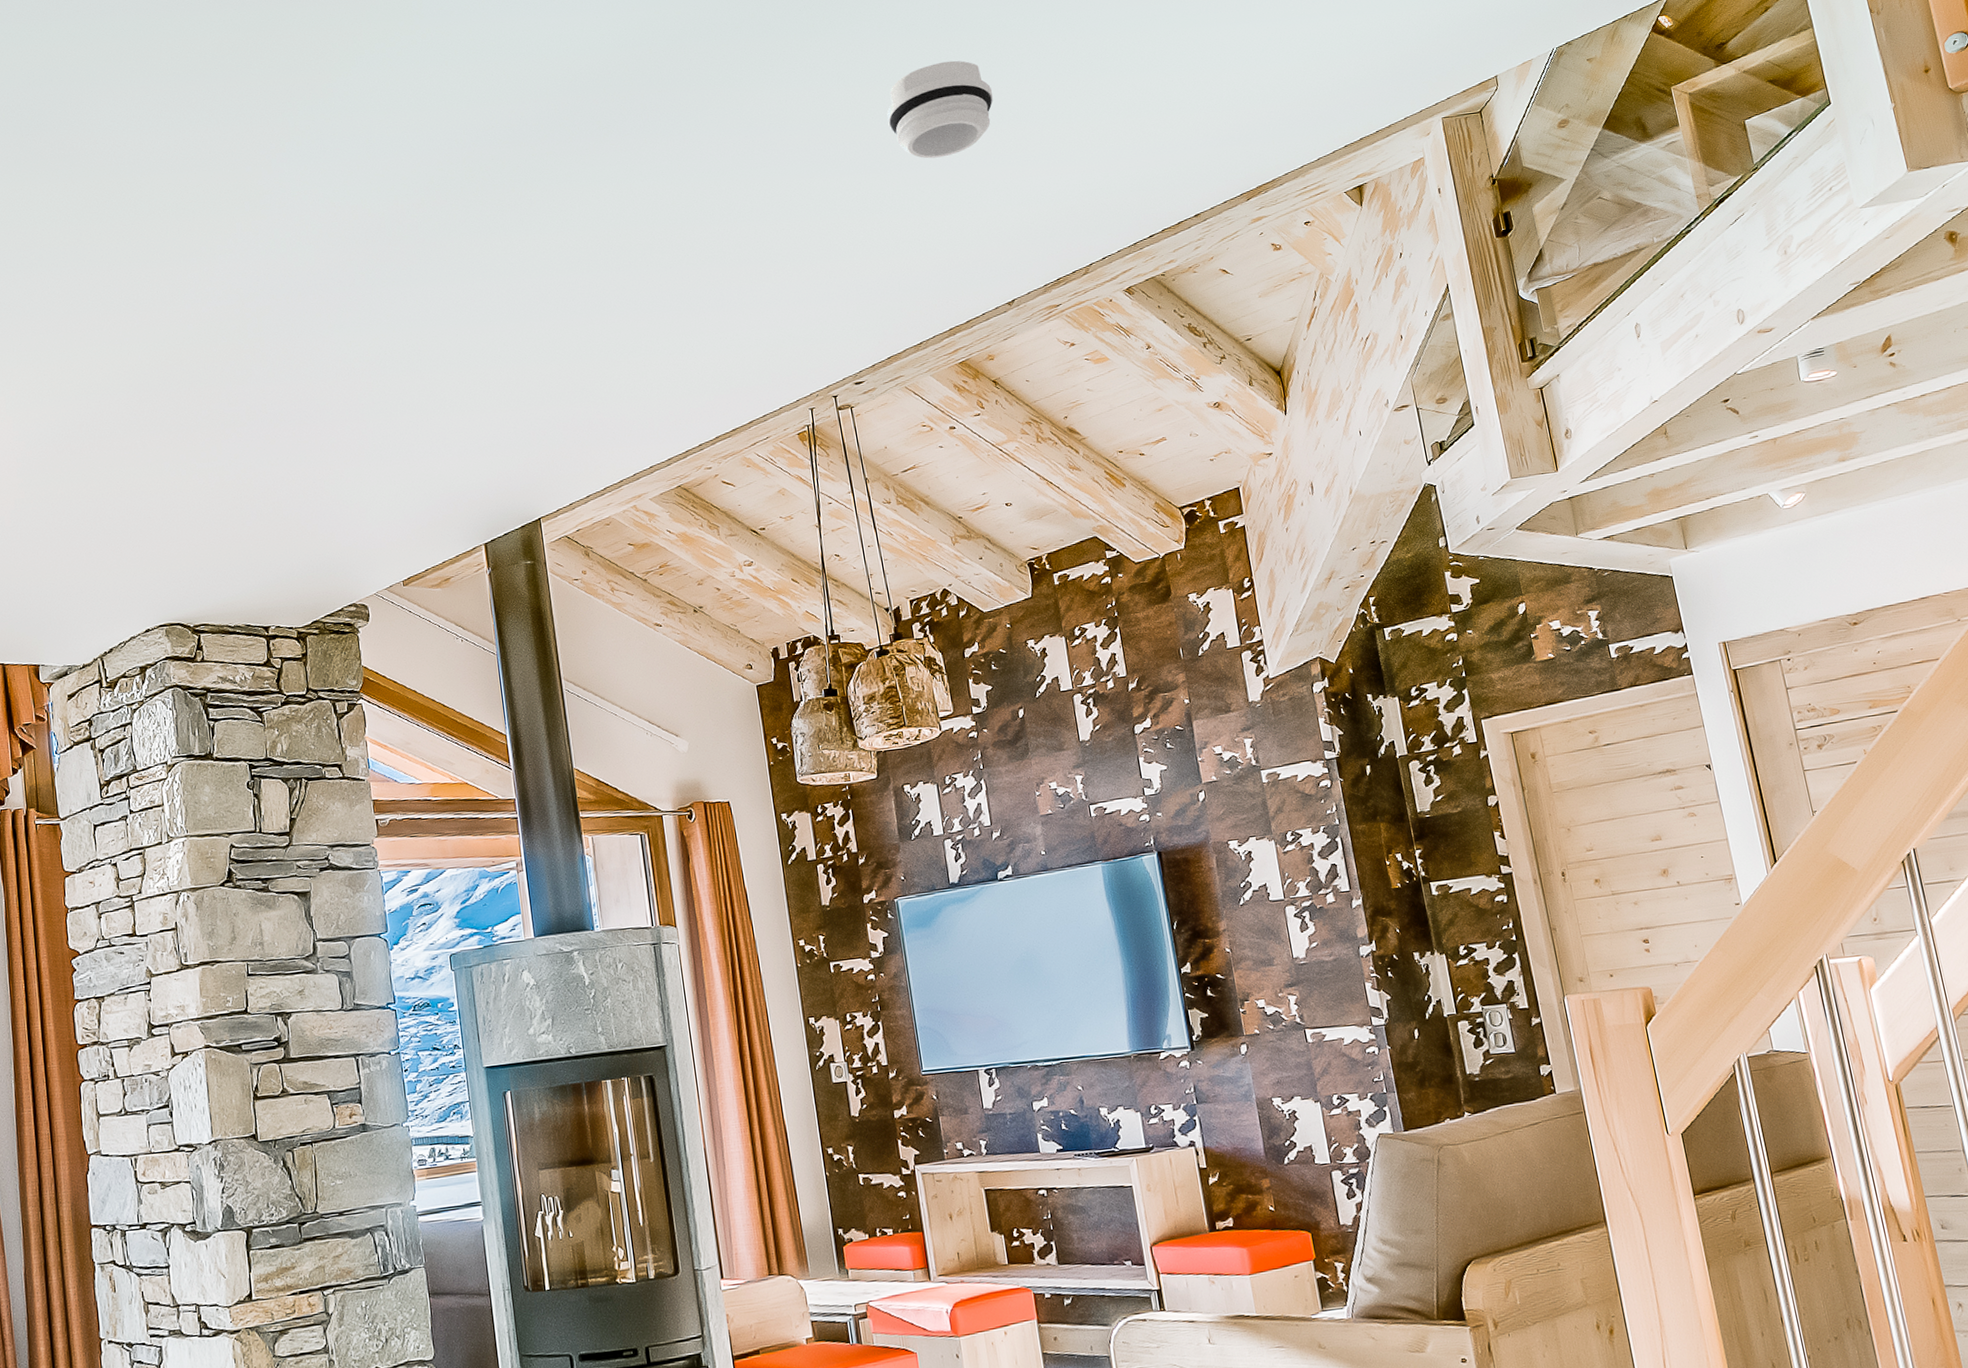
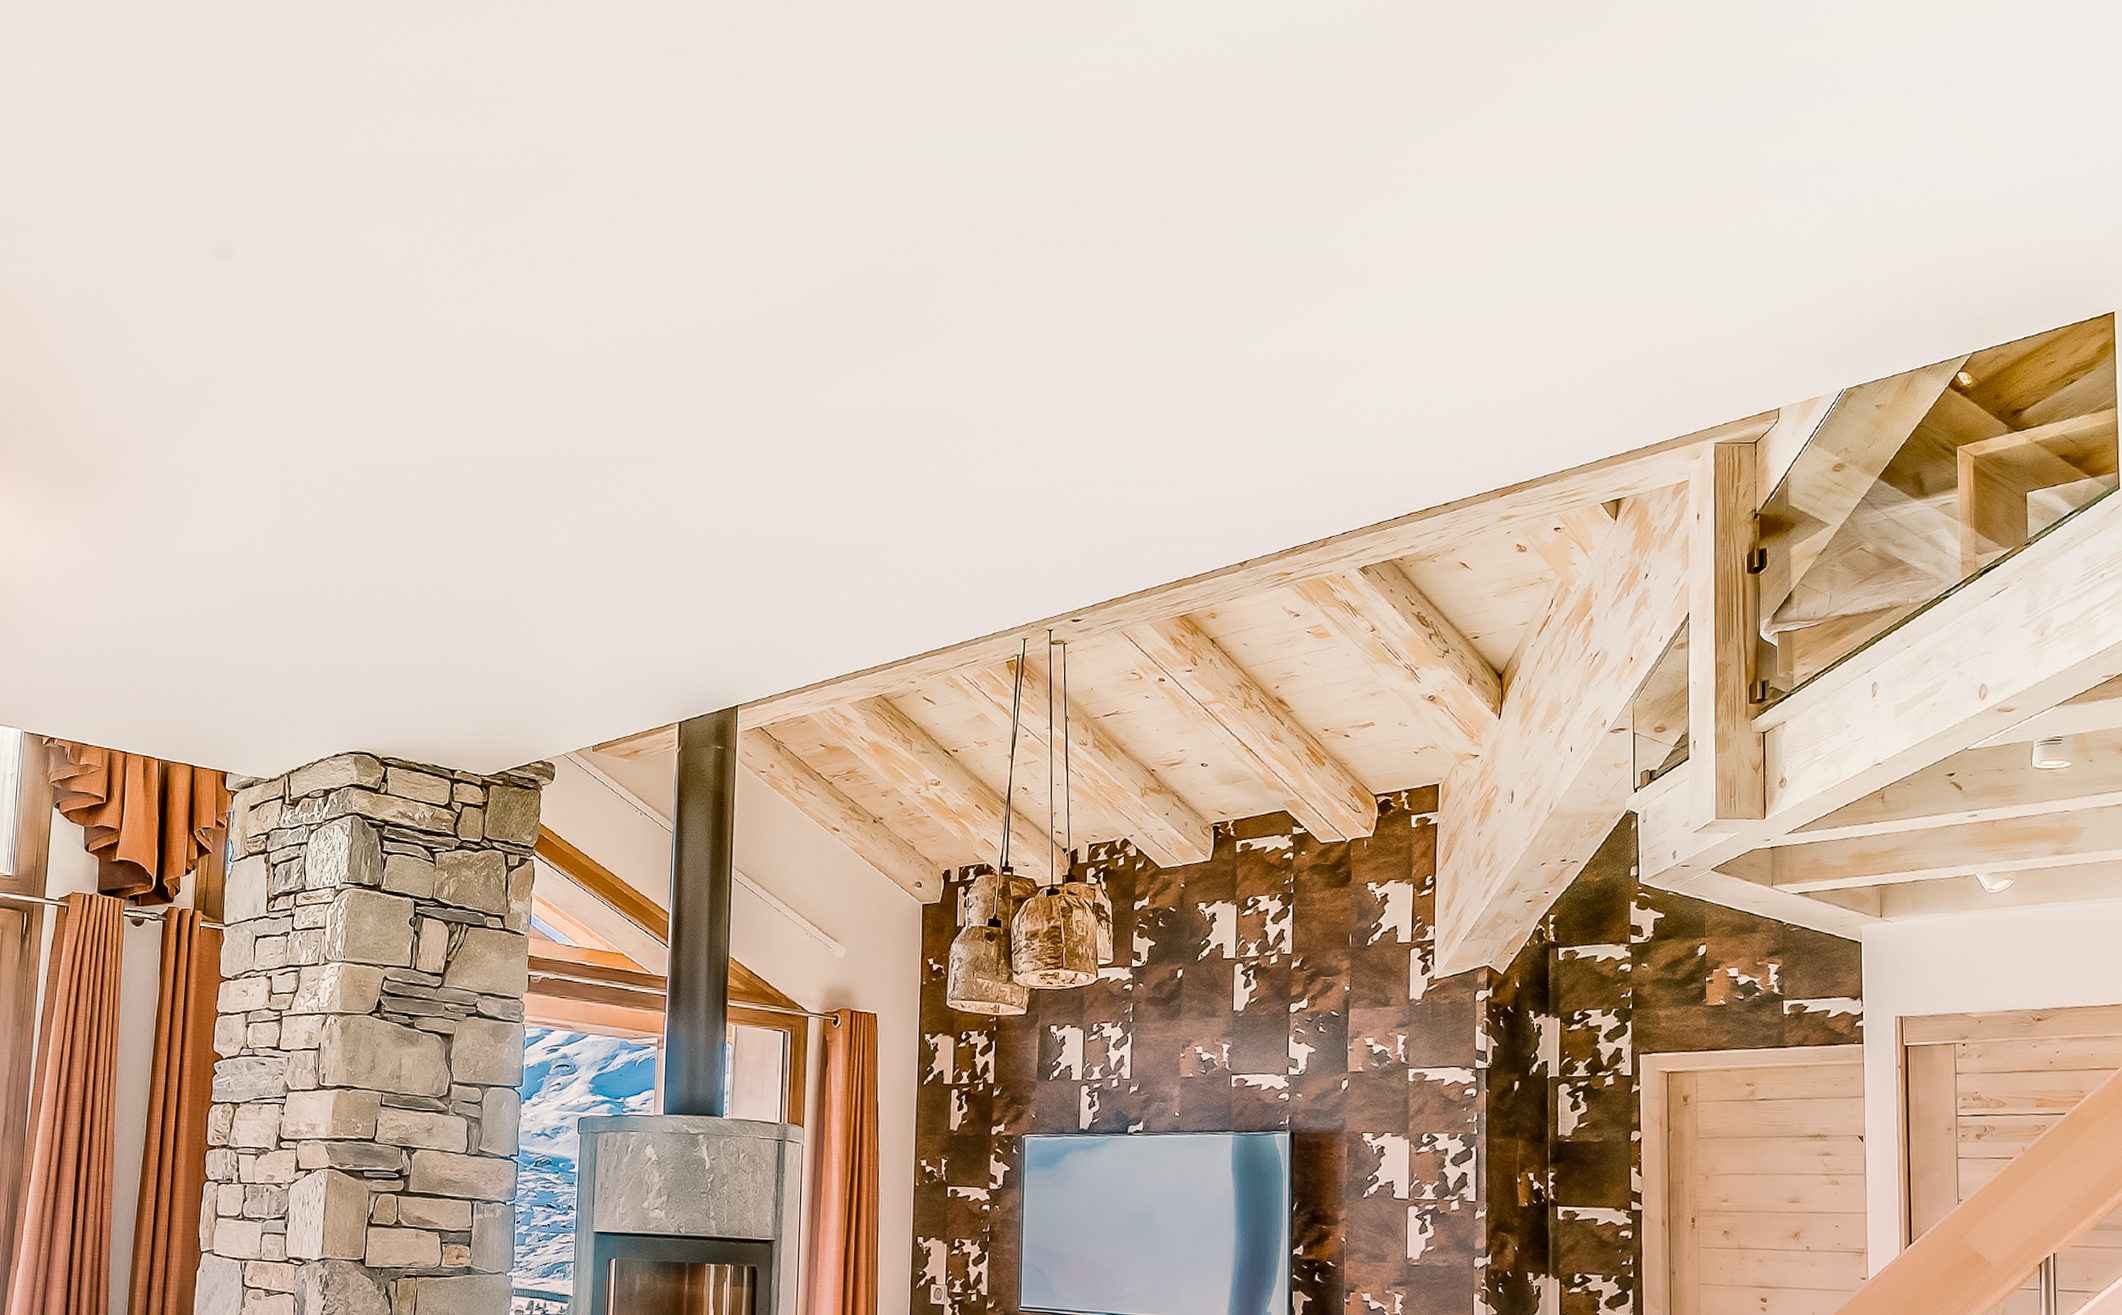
smoke detector: present [887,60,993,159] -> none [1151,309,1261,407]

